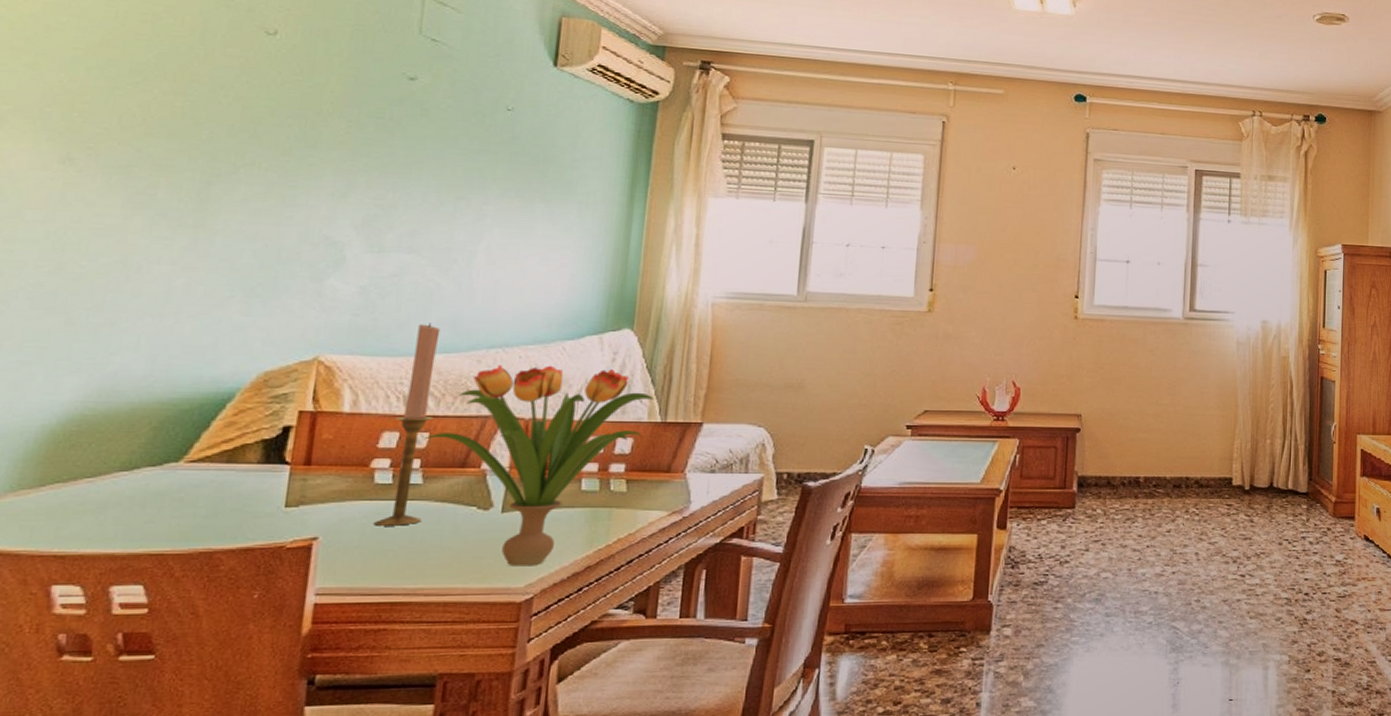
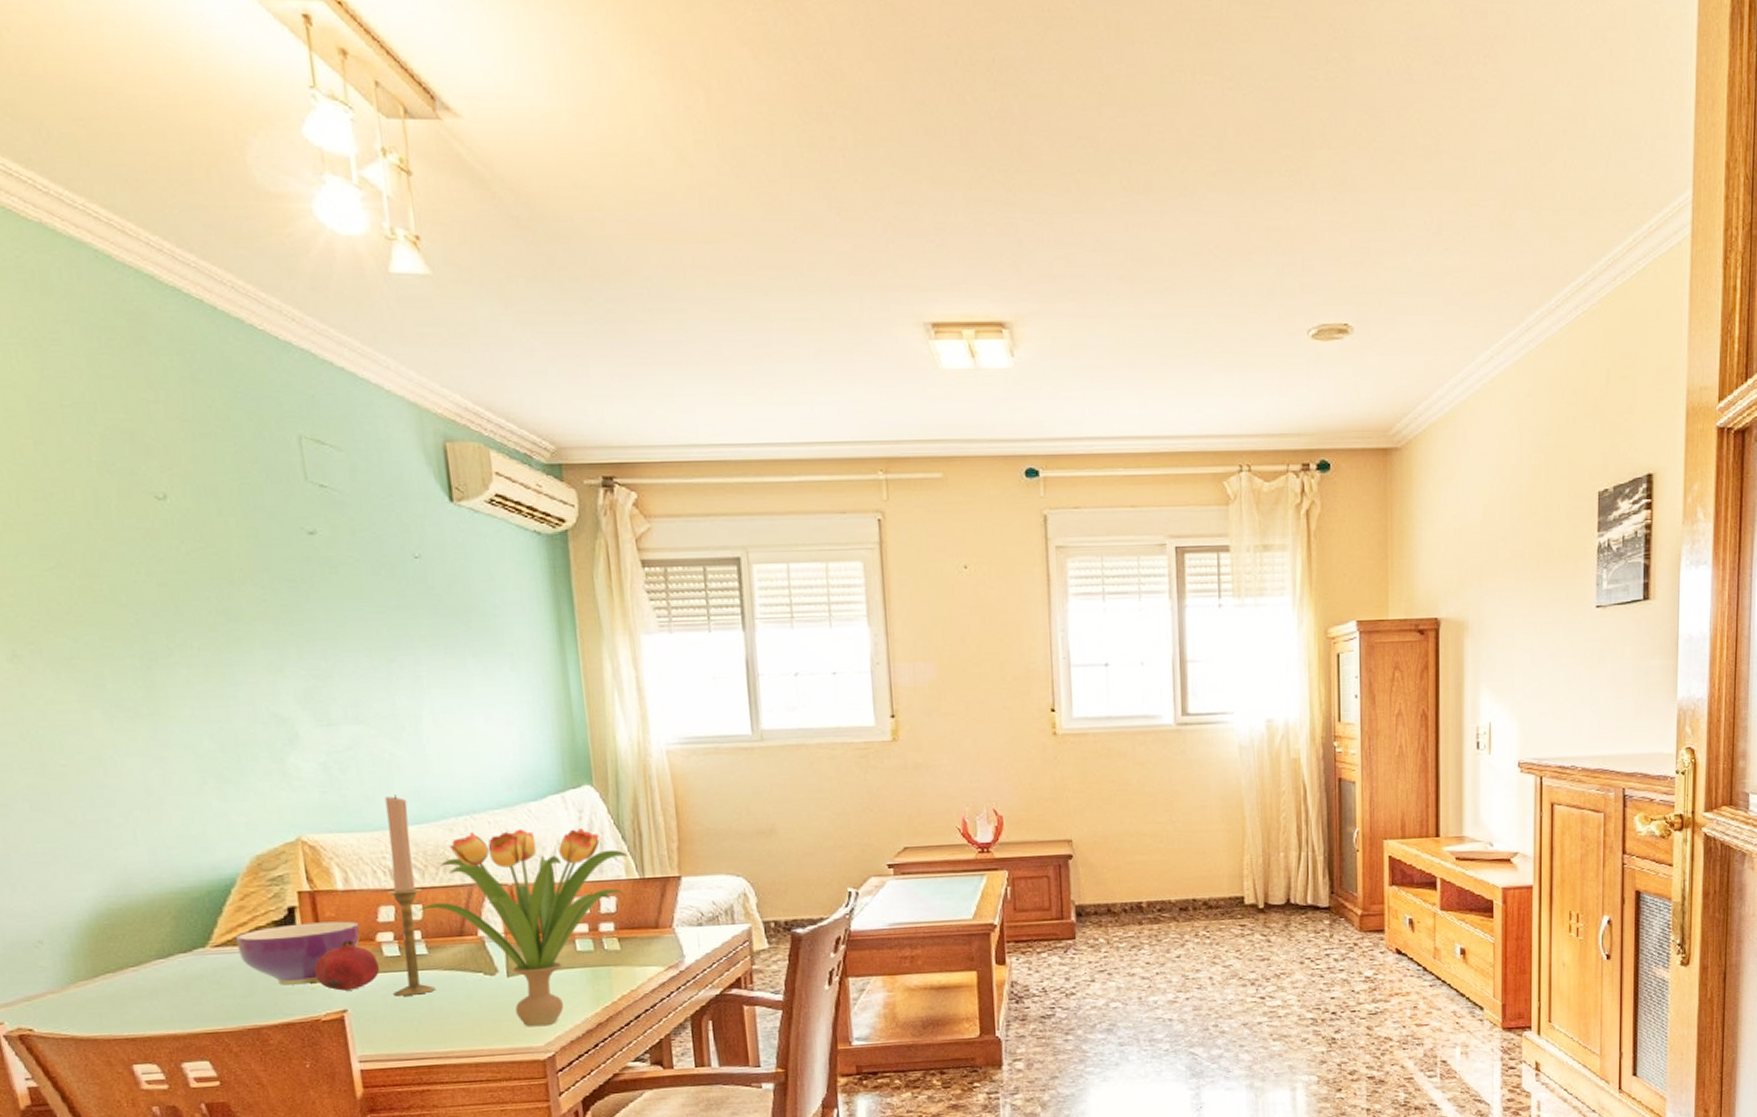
bowl: none [214,444,357,507] -> present [236,921,360,985]
fruit: none [293,463,366,517] -> present [314,939,379,991]

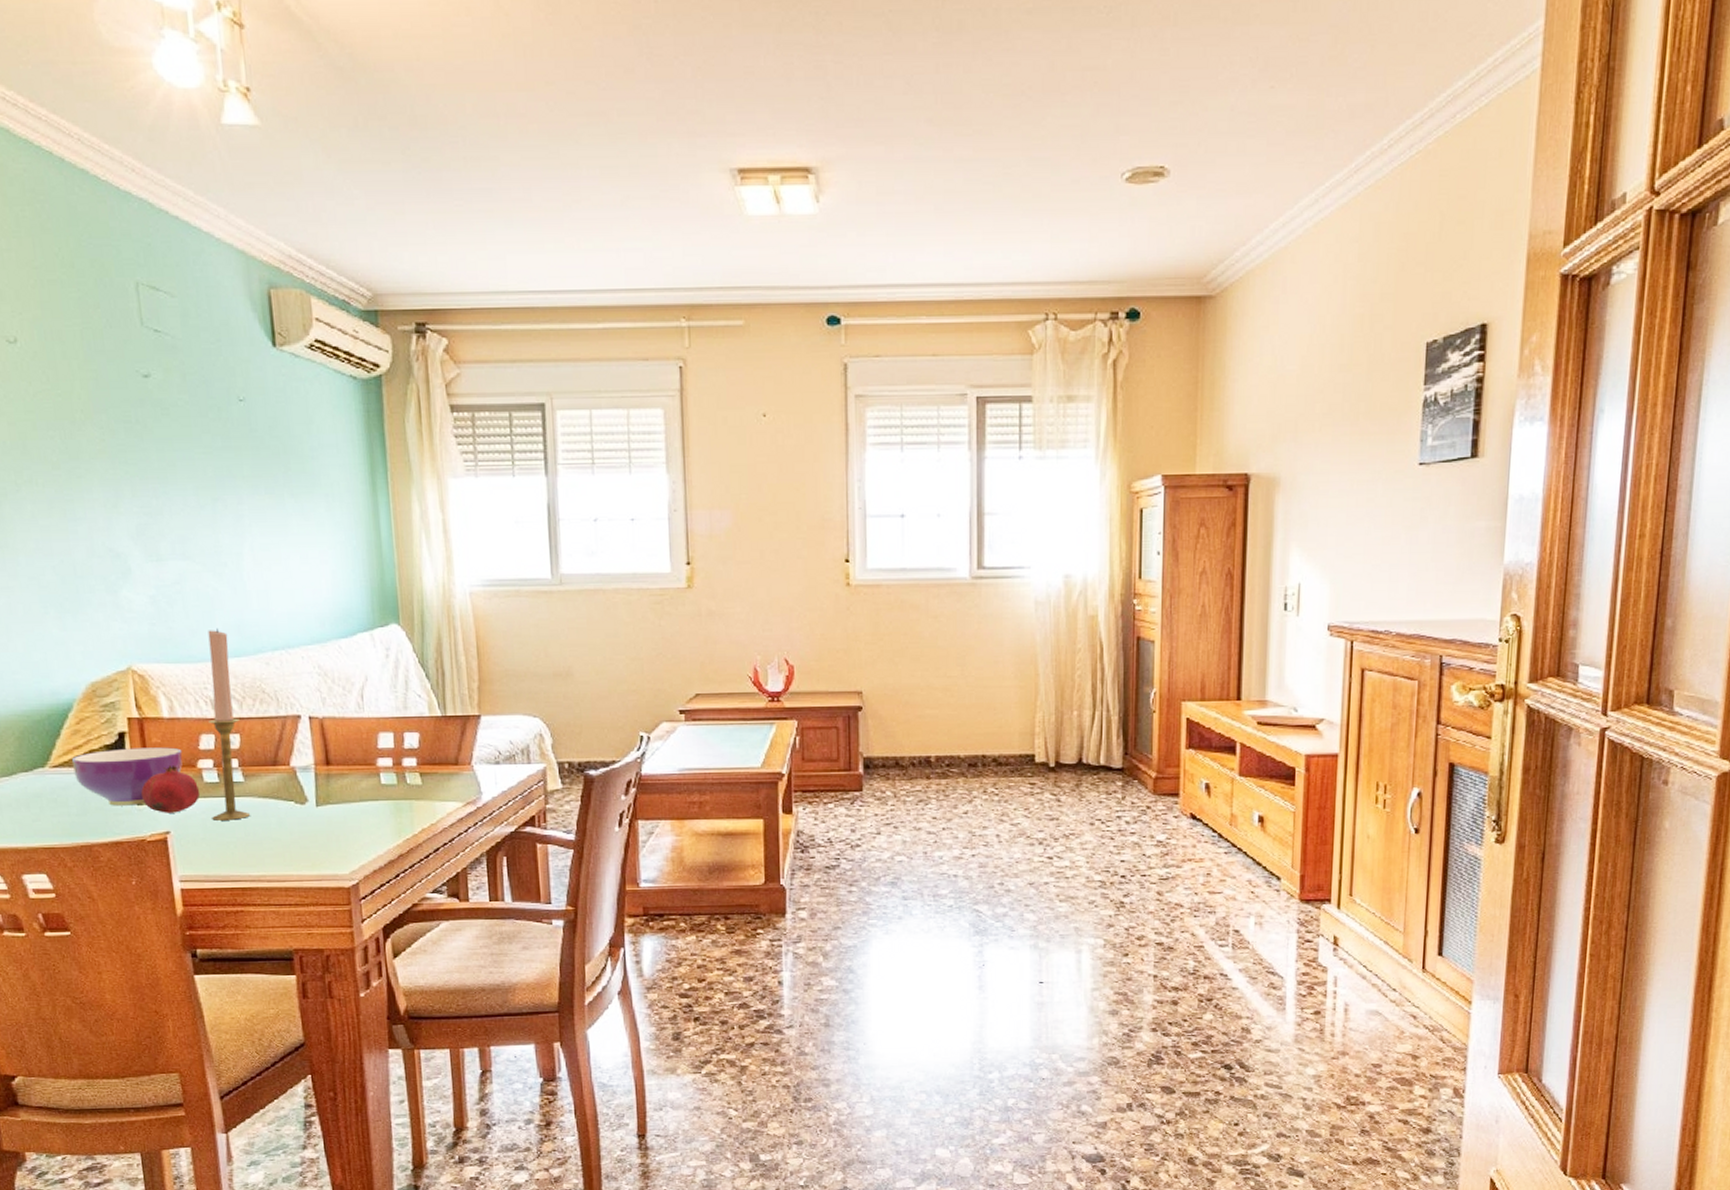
flower arrangement: present [418,828,628,1027] -> none [236,664,431,856]

